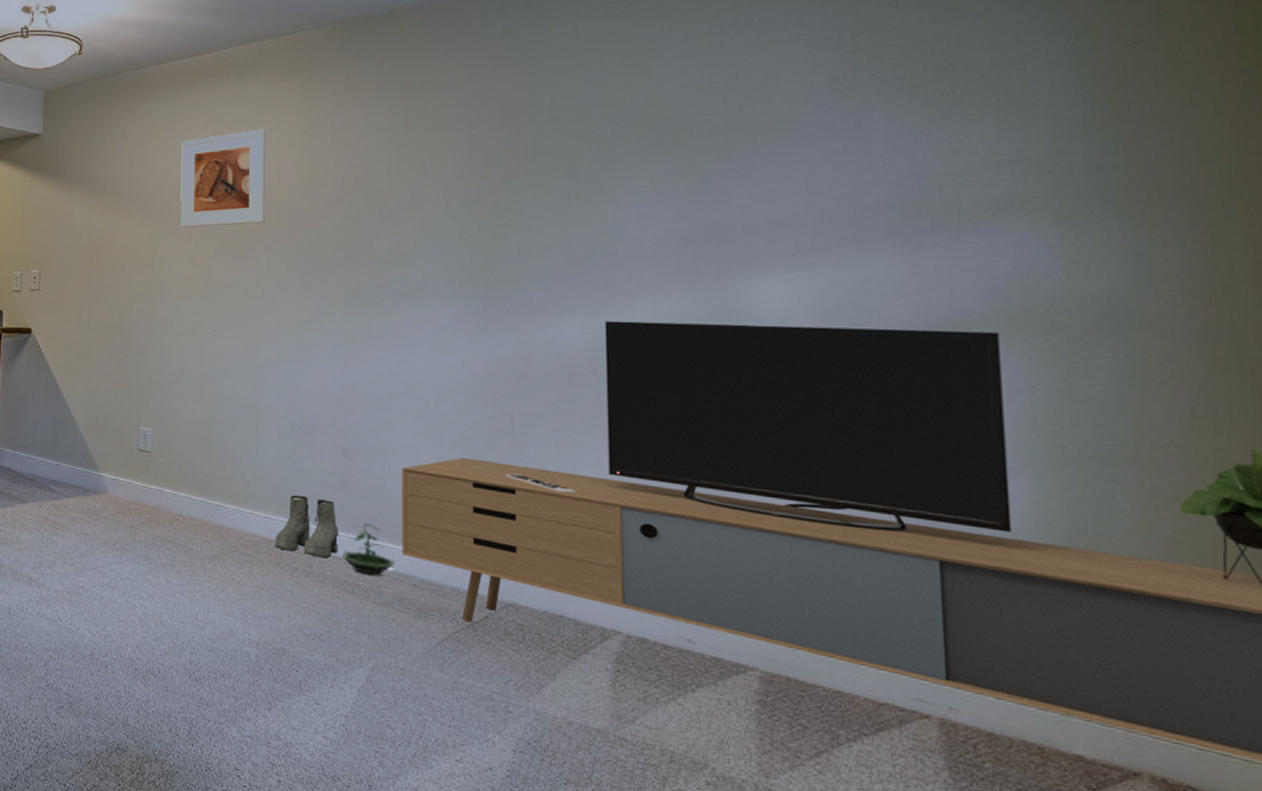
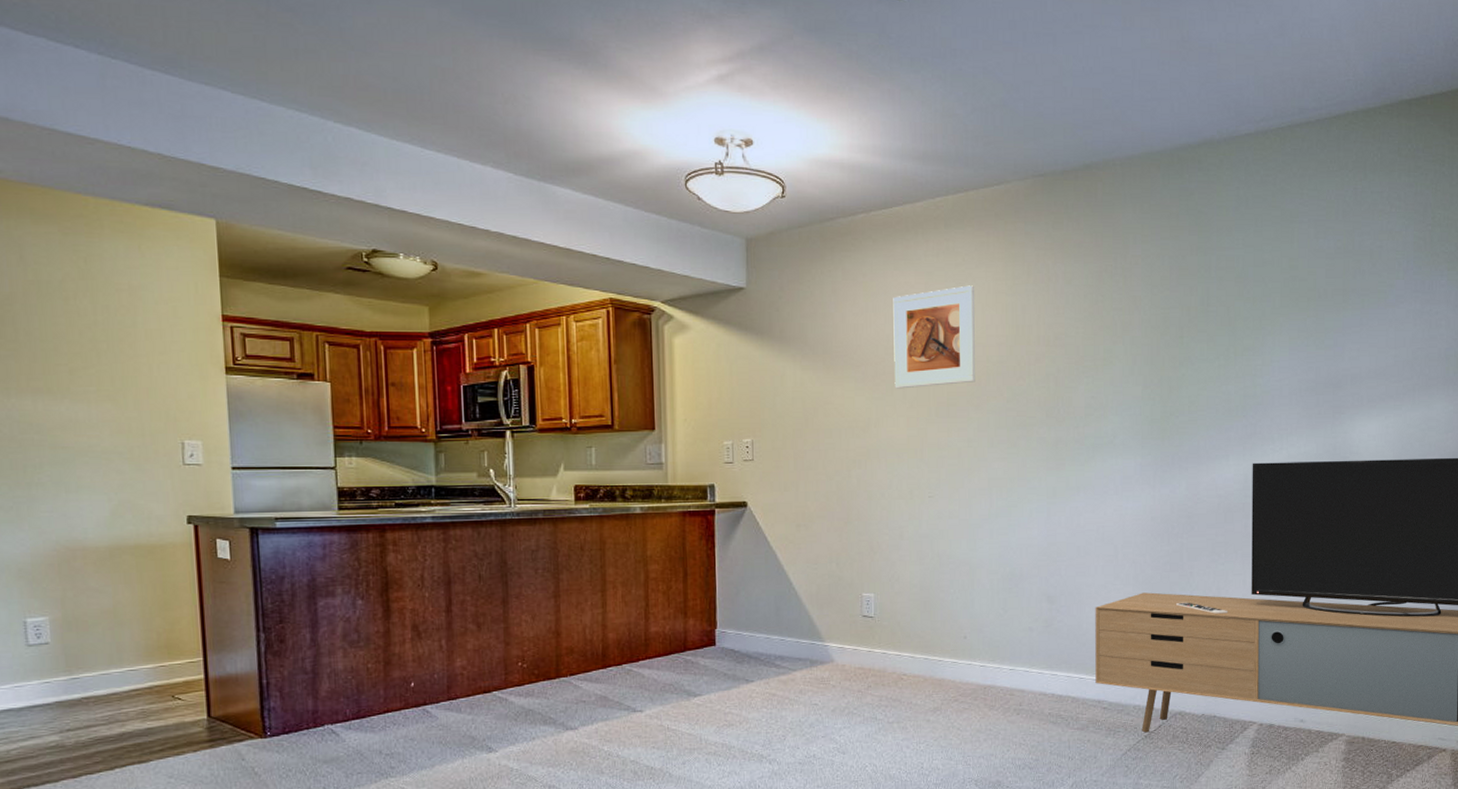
boots: present [274,495,340,558] -> none [989,642,1044,696]
terrarium: present [342,523,395,575] -> none [1047,660,1090,705]

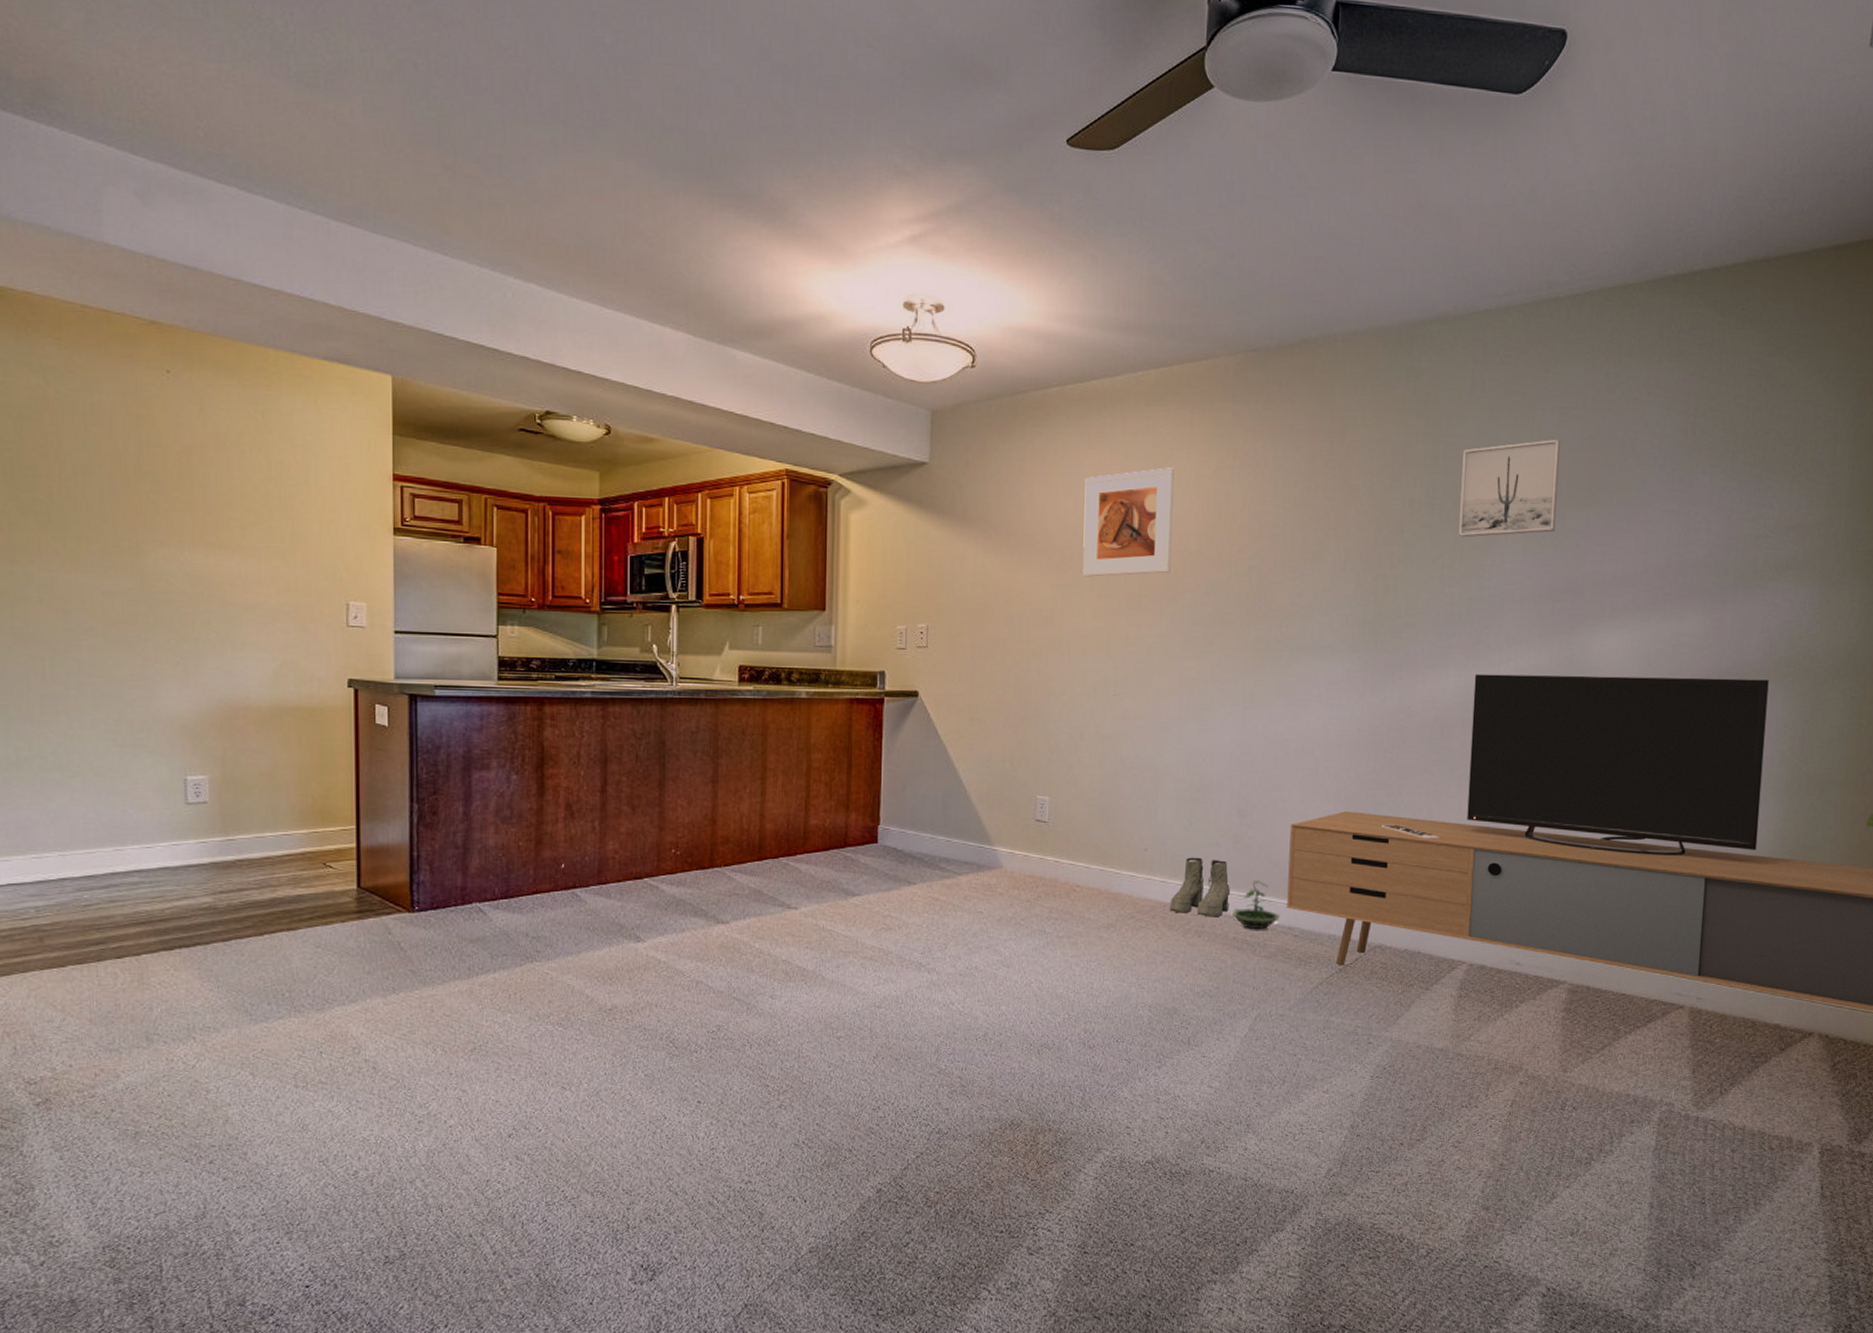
boots: none [989,642,1044,696] -> present [1169,857,1231,918]
terrarium: none [1047,660,1090,705] -> present [1233,881,1280,930]
wall art: none [1232,249,1318,340] -> present [1459,439,1561,538]

